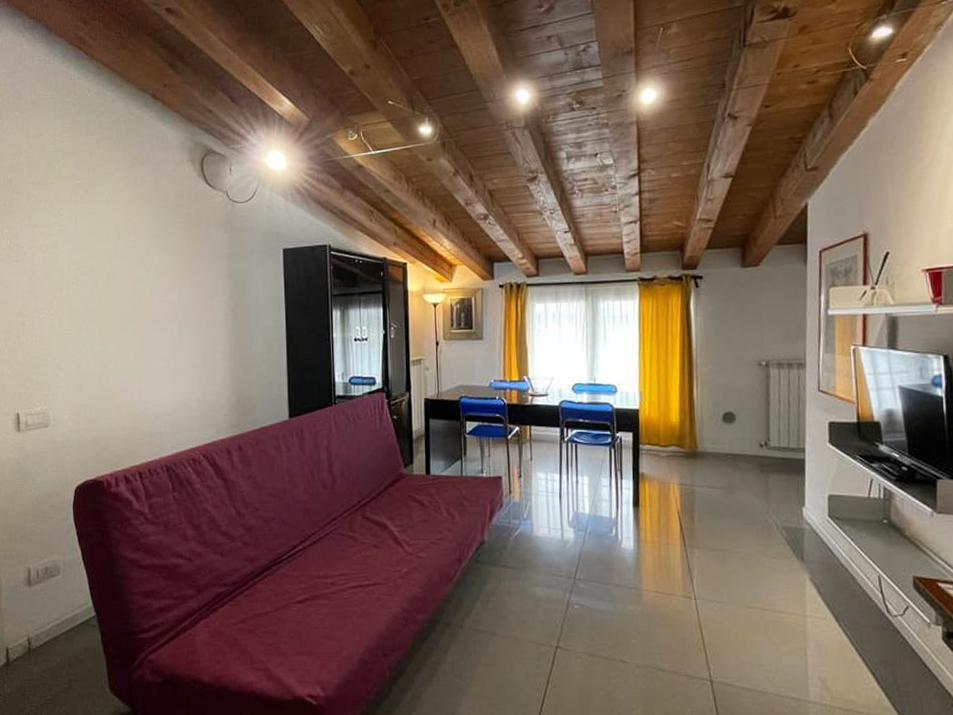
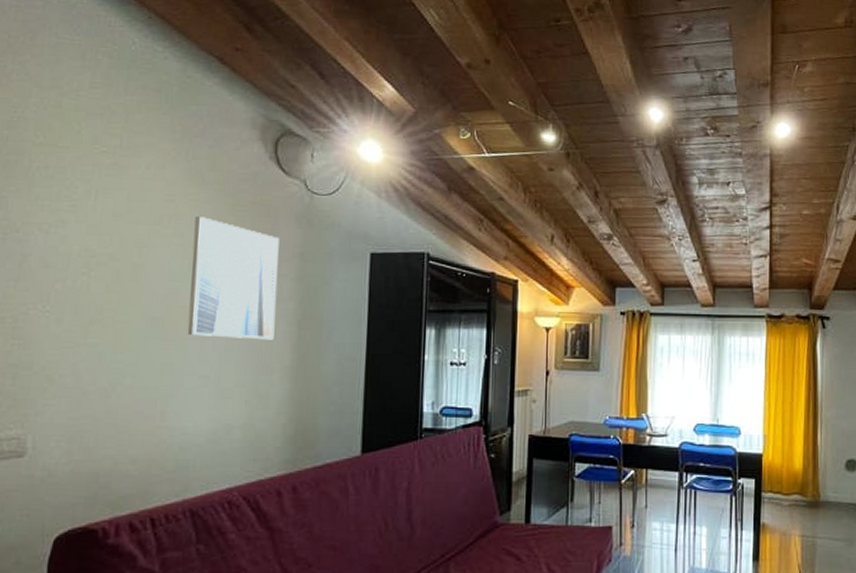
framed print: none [147,230,214,328] -> present [187,217,280,340]

